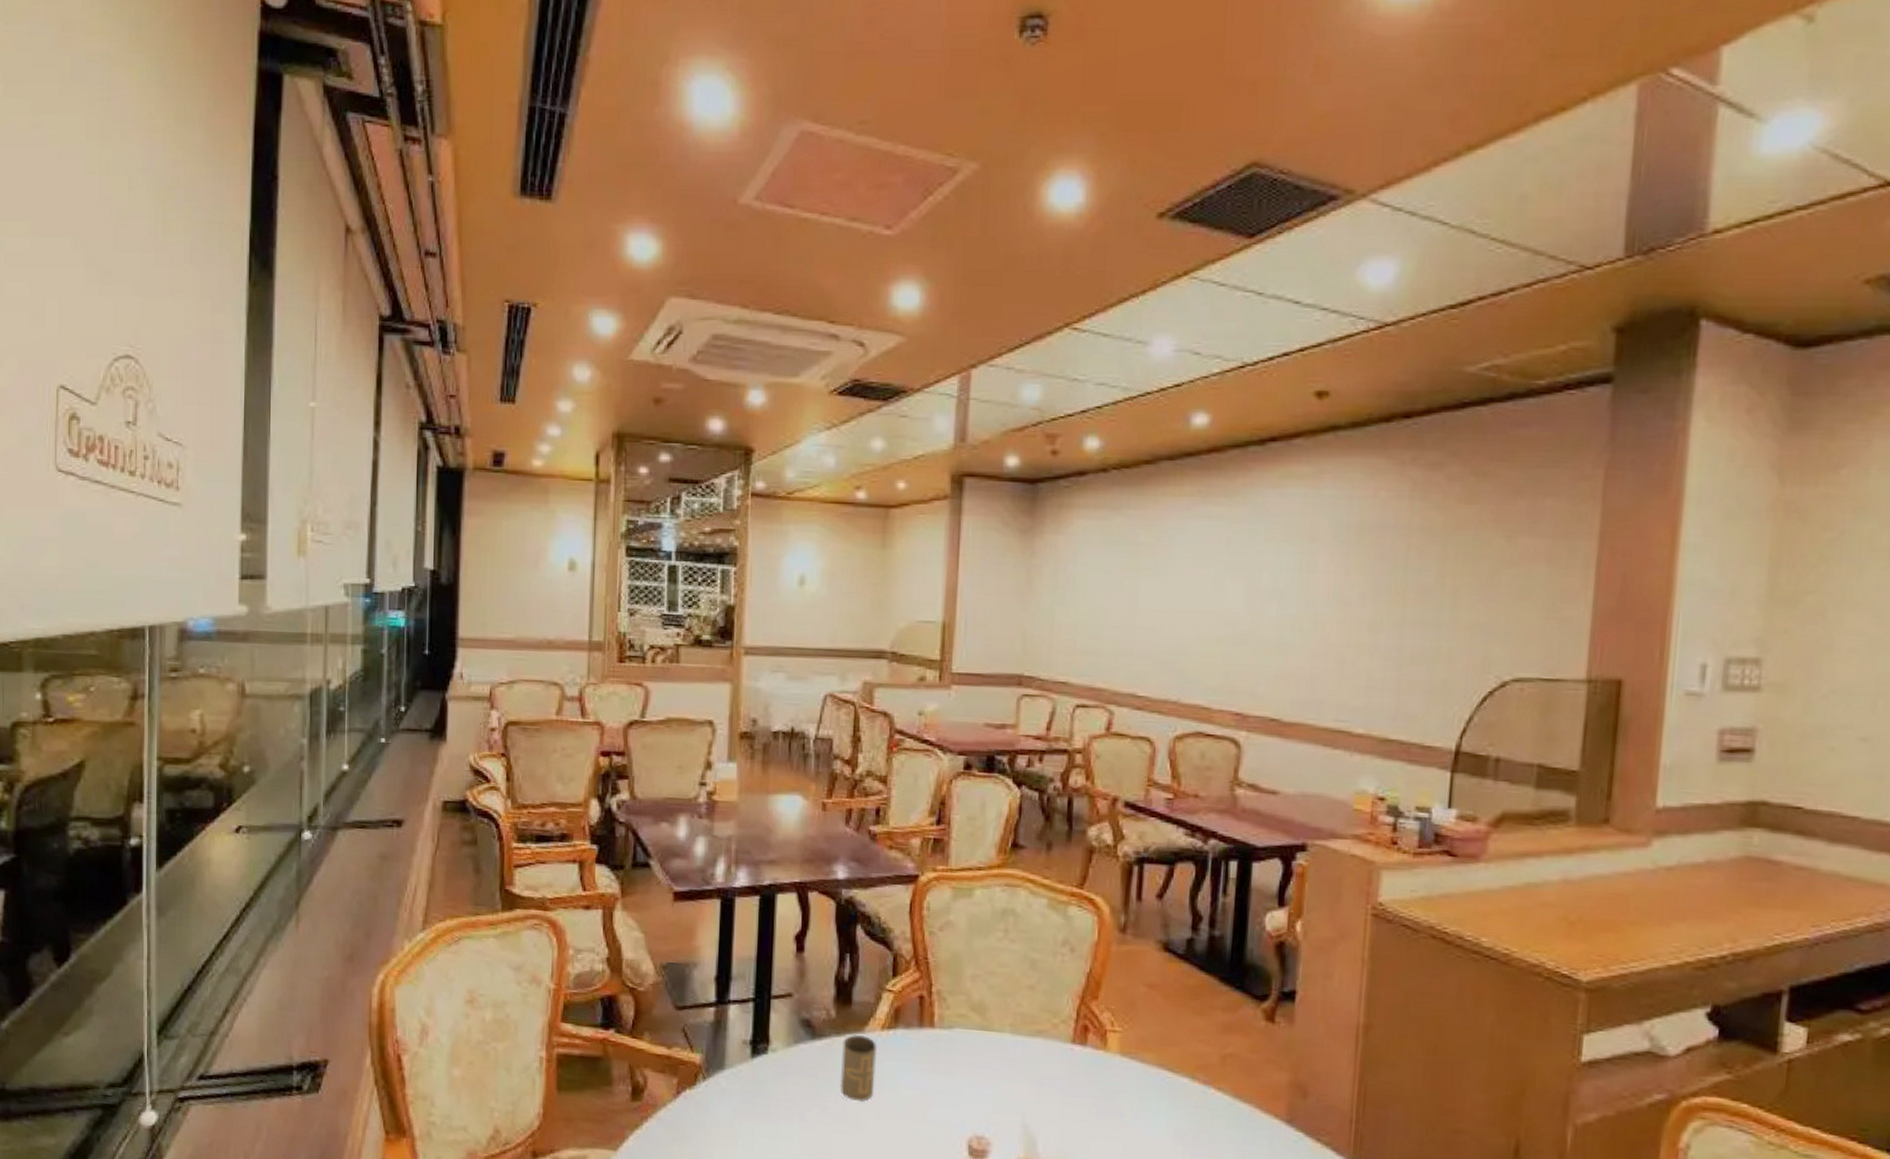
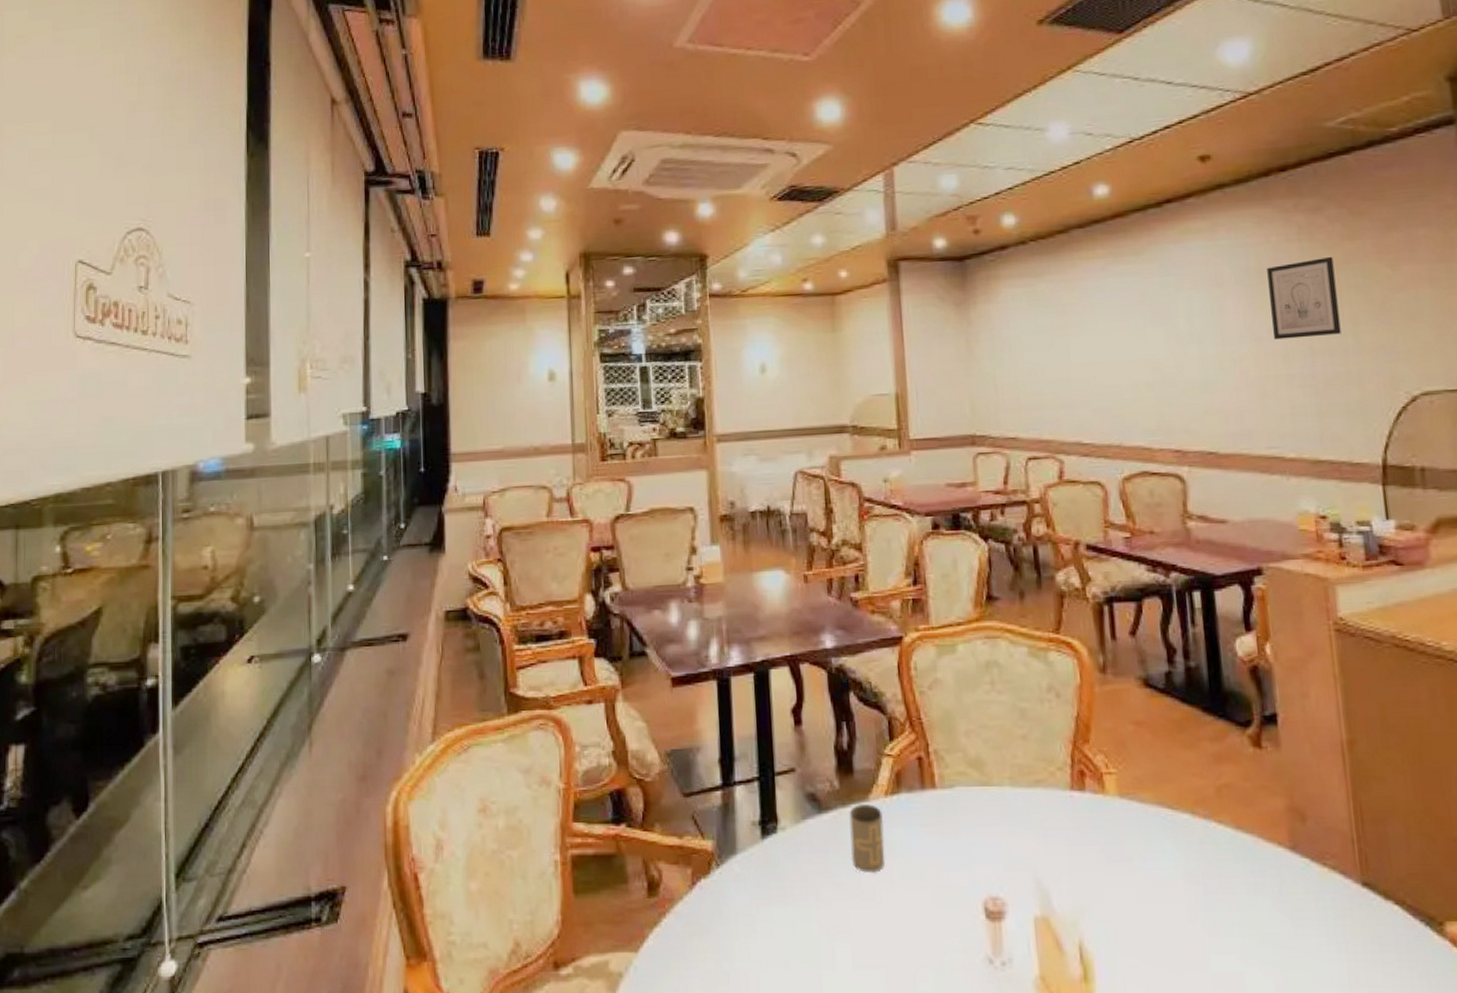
wall art: none [1364,519,1445,607] -> present [1267,256,1341,340]

